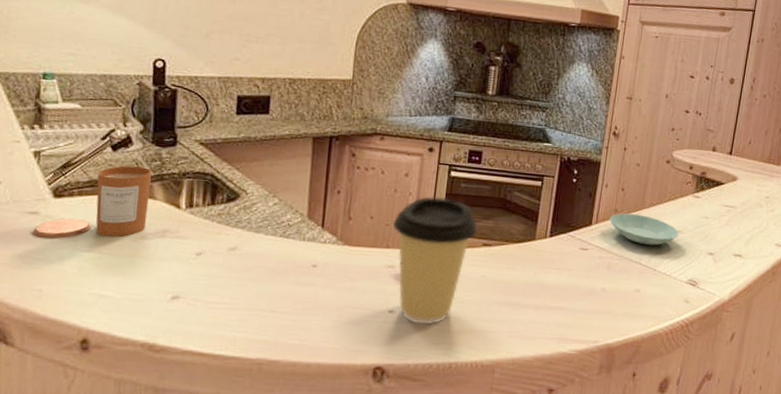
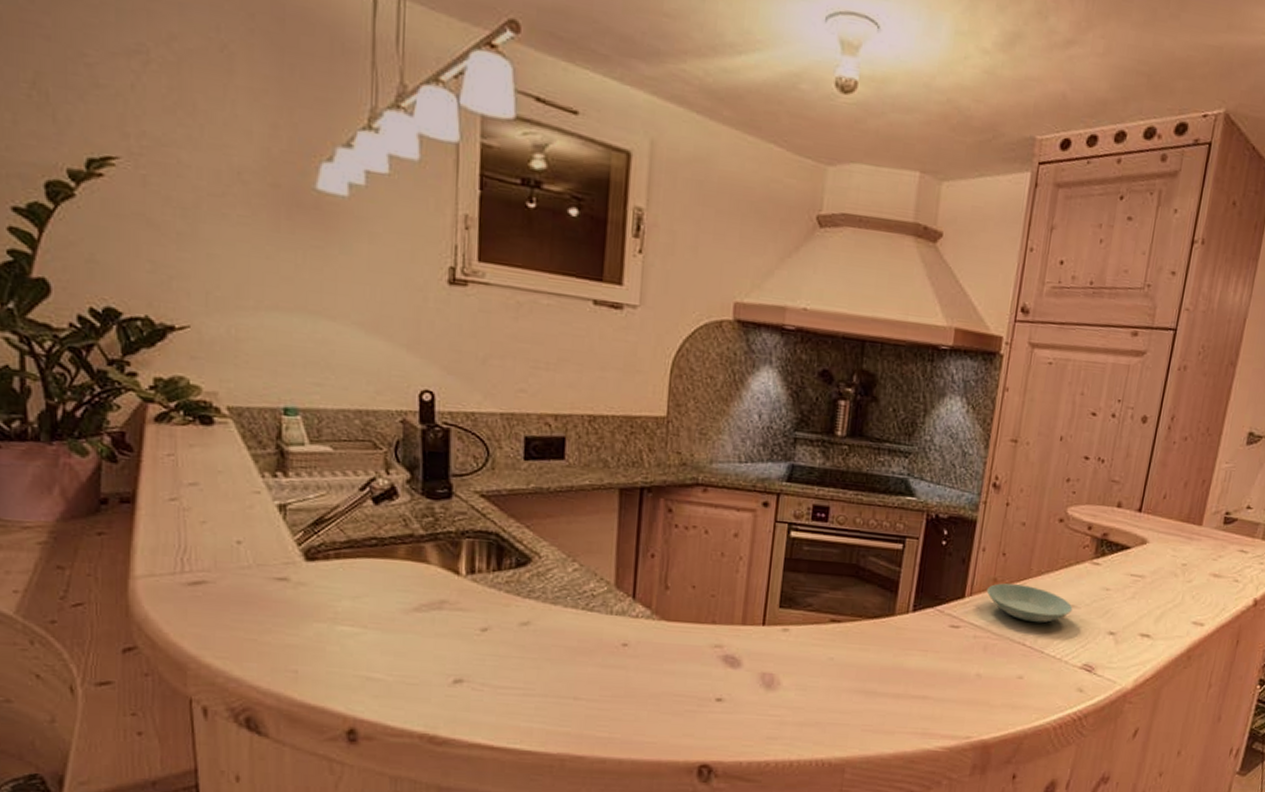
candle: present [33,165,153,239] -> none [283,522,424,610]
coffee cup: present [392,196,478,325] -> none [719,562,824,716]

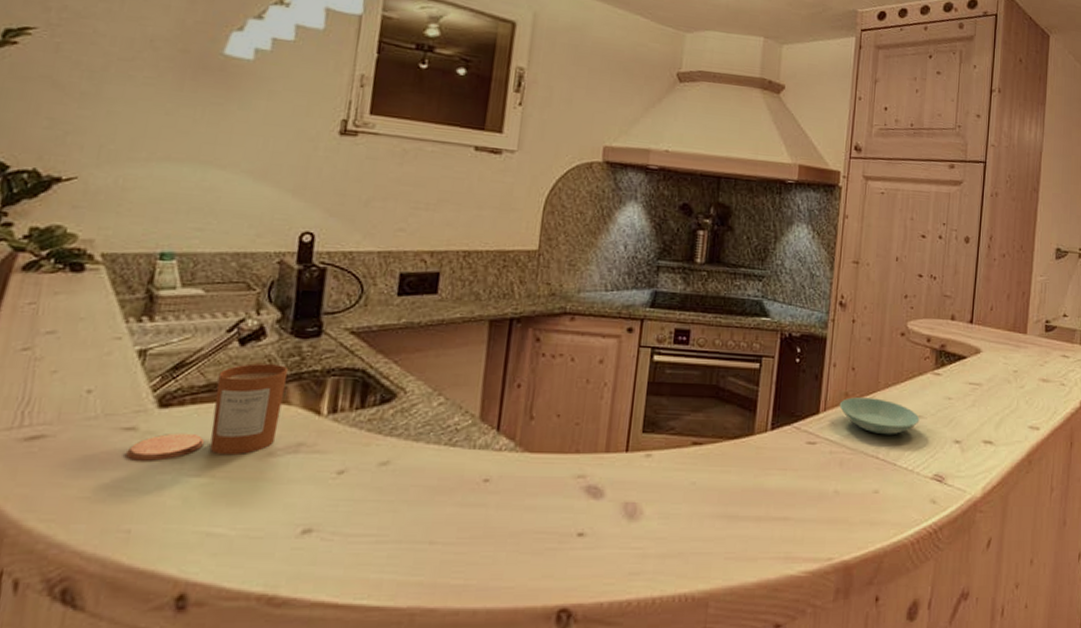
candle: none [283,522,424,610] -> present [126,363,289,461]

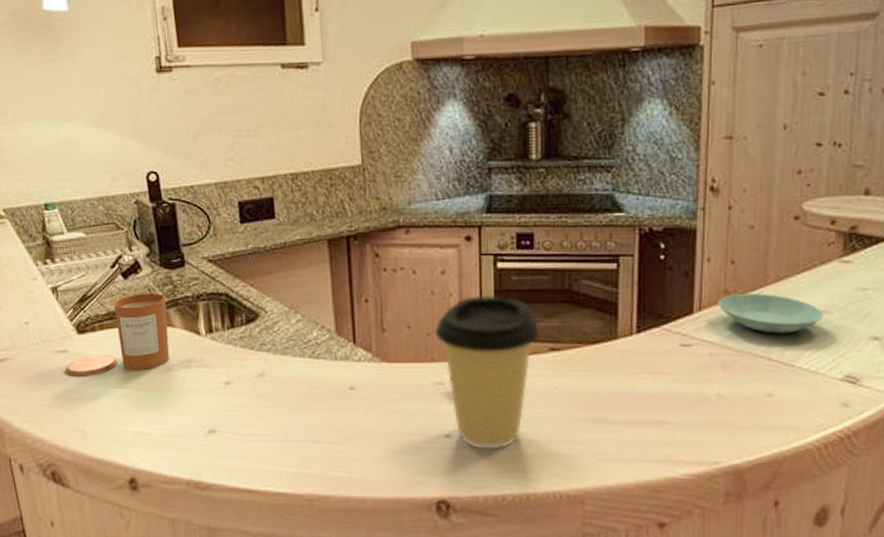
coffee cup: none [583,387,686,549] -> present [434,296,540,450]

